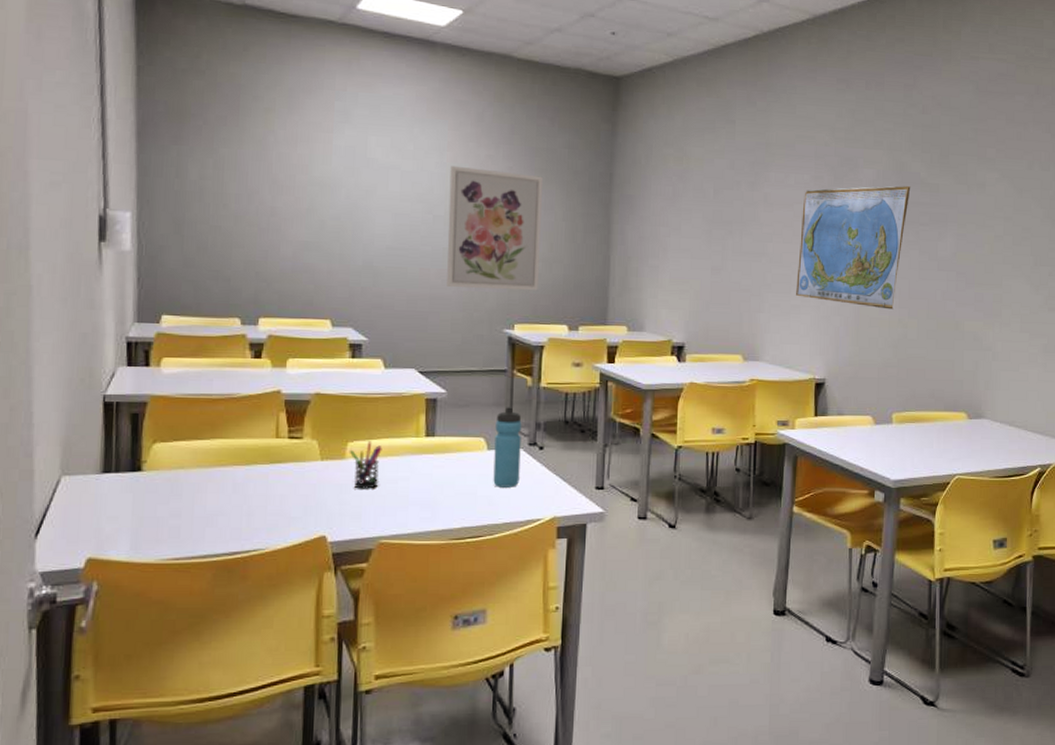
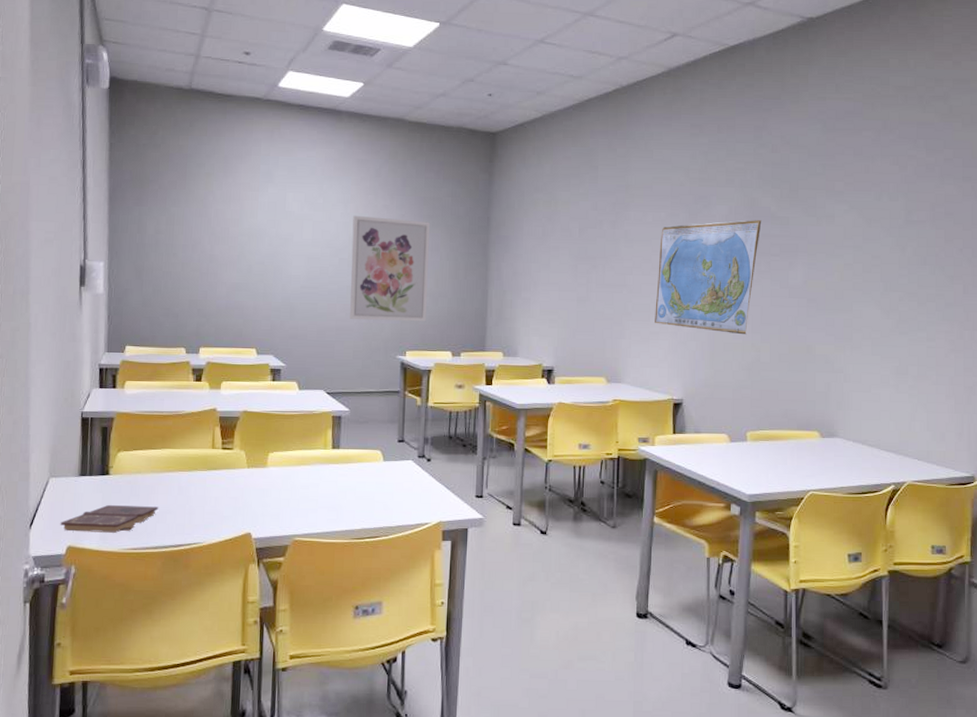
book: none [76,506,208,541] -> present [60,504,159,533]
pen holder: present [349,441,382,489] -> none [270,452,297,494]
water bottle: present [493,407,522,487] -> none [388,424,412,495]

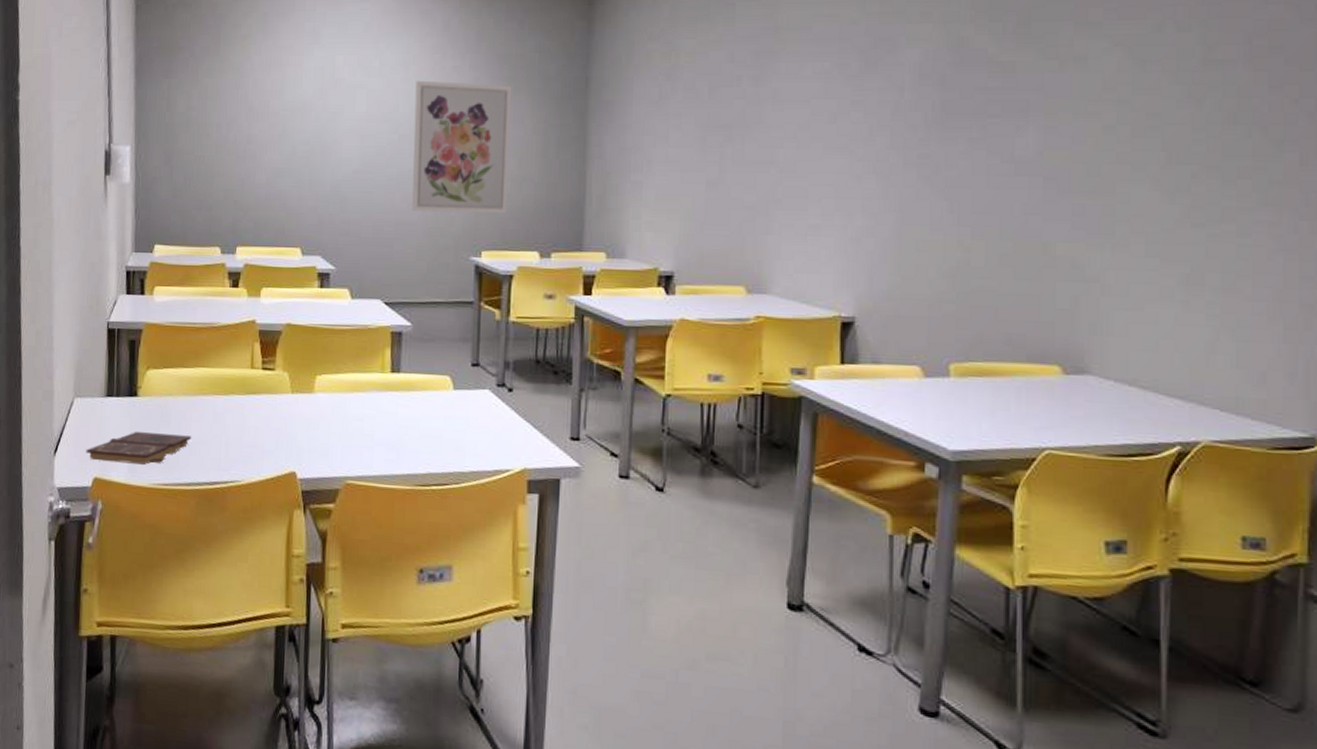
world map: present [655,220,762,335] -> none [815,67,974,229]

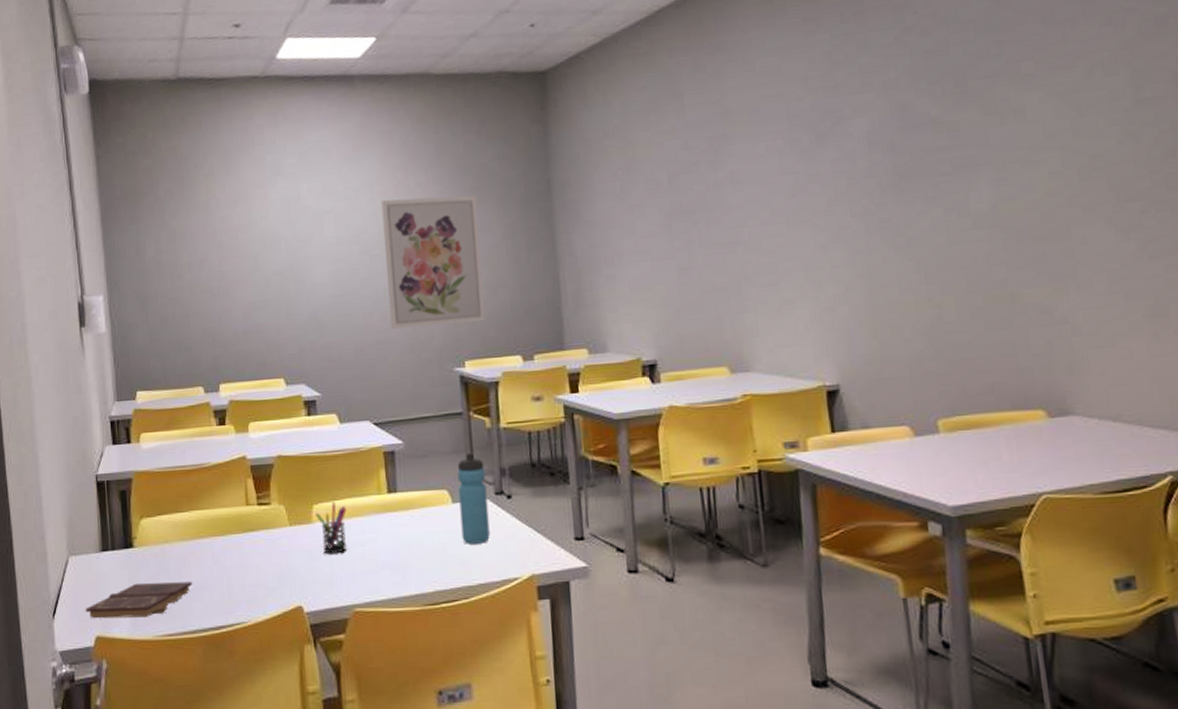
pen holder: none [317,375,349,426] -> present [315,502,347,554]
water bottle: none [459,343,489,433] -> present [457,453,490,544]

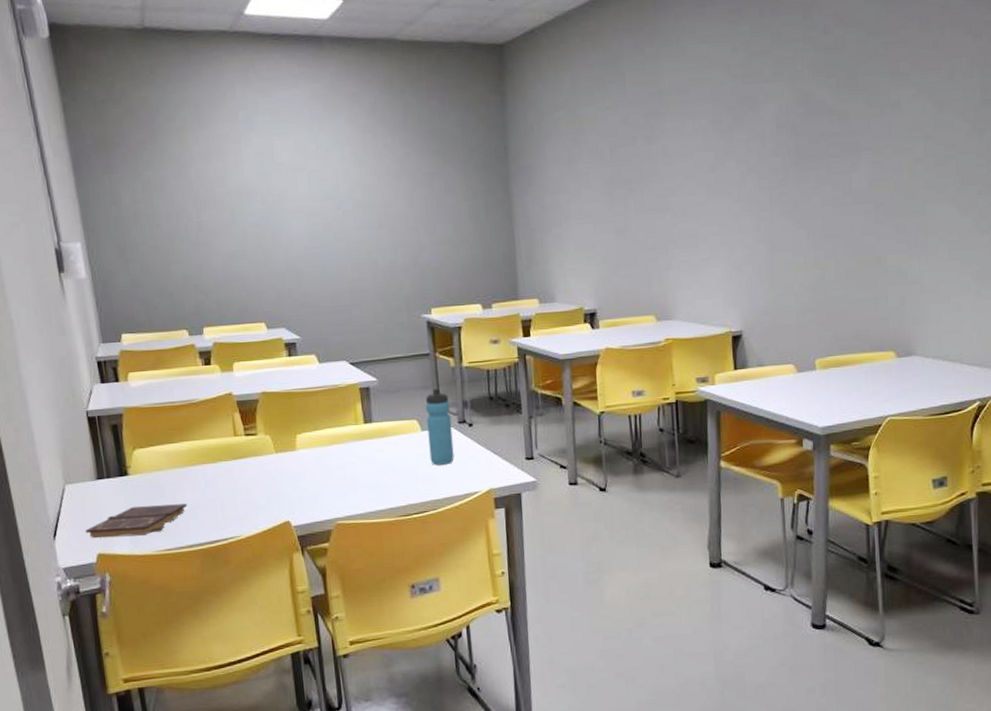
pen holder: present [315,502,347,554] -> none [298,432,328,477]
wall art: present [381,195,485,330] -> none [352,158,449,280]

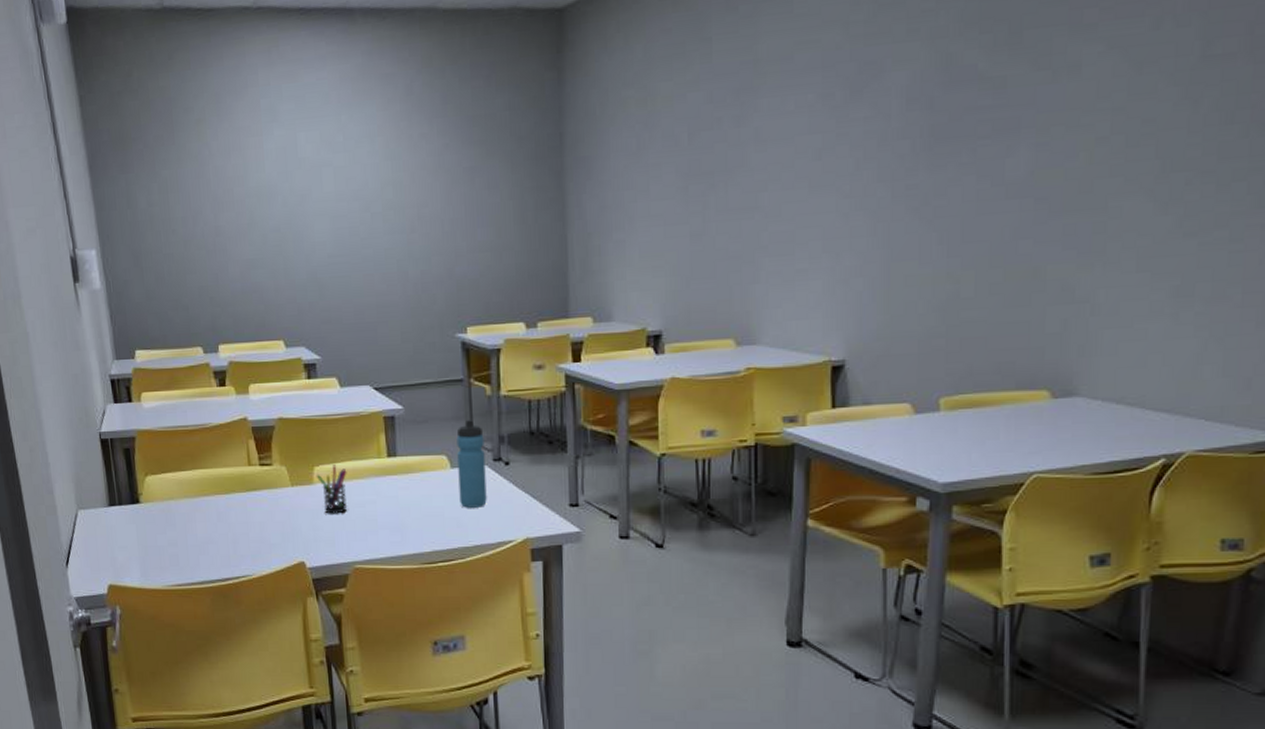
book: present [85,503,188,539] -> none [97,536,199,569]
pen holder: none [298,432,328,477] -> present [316,465,347,514]

